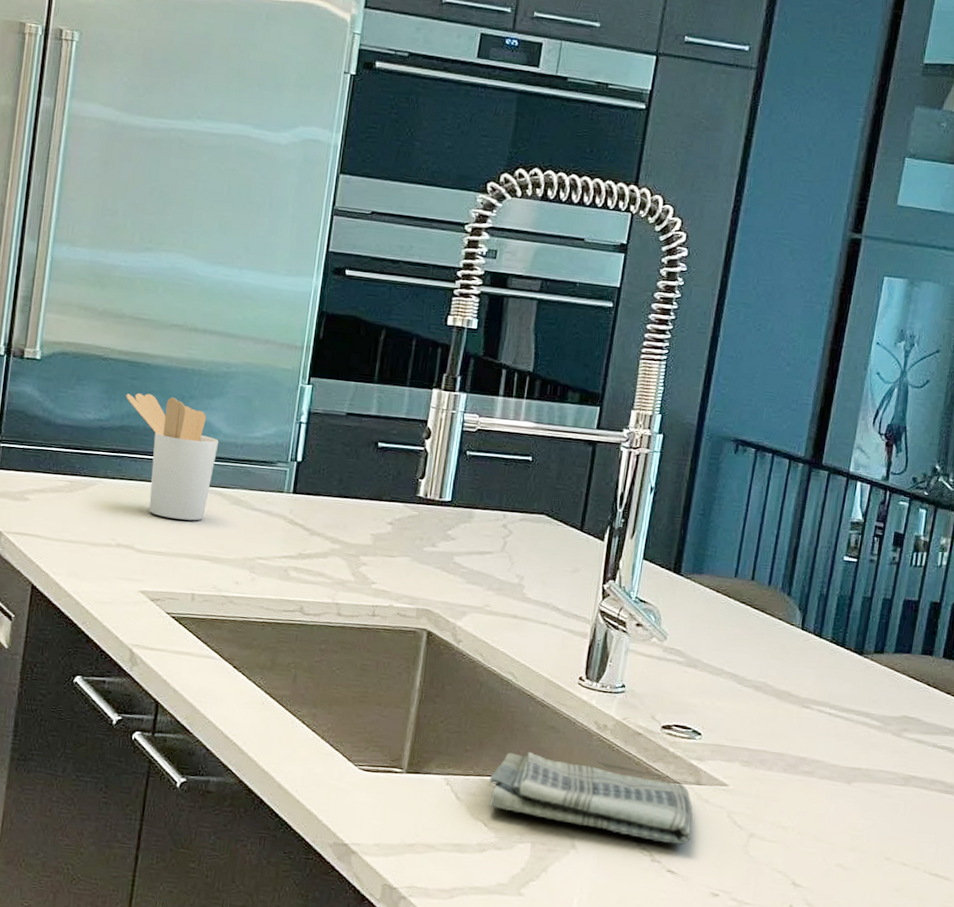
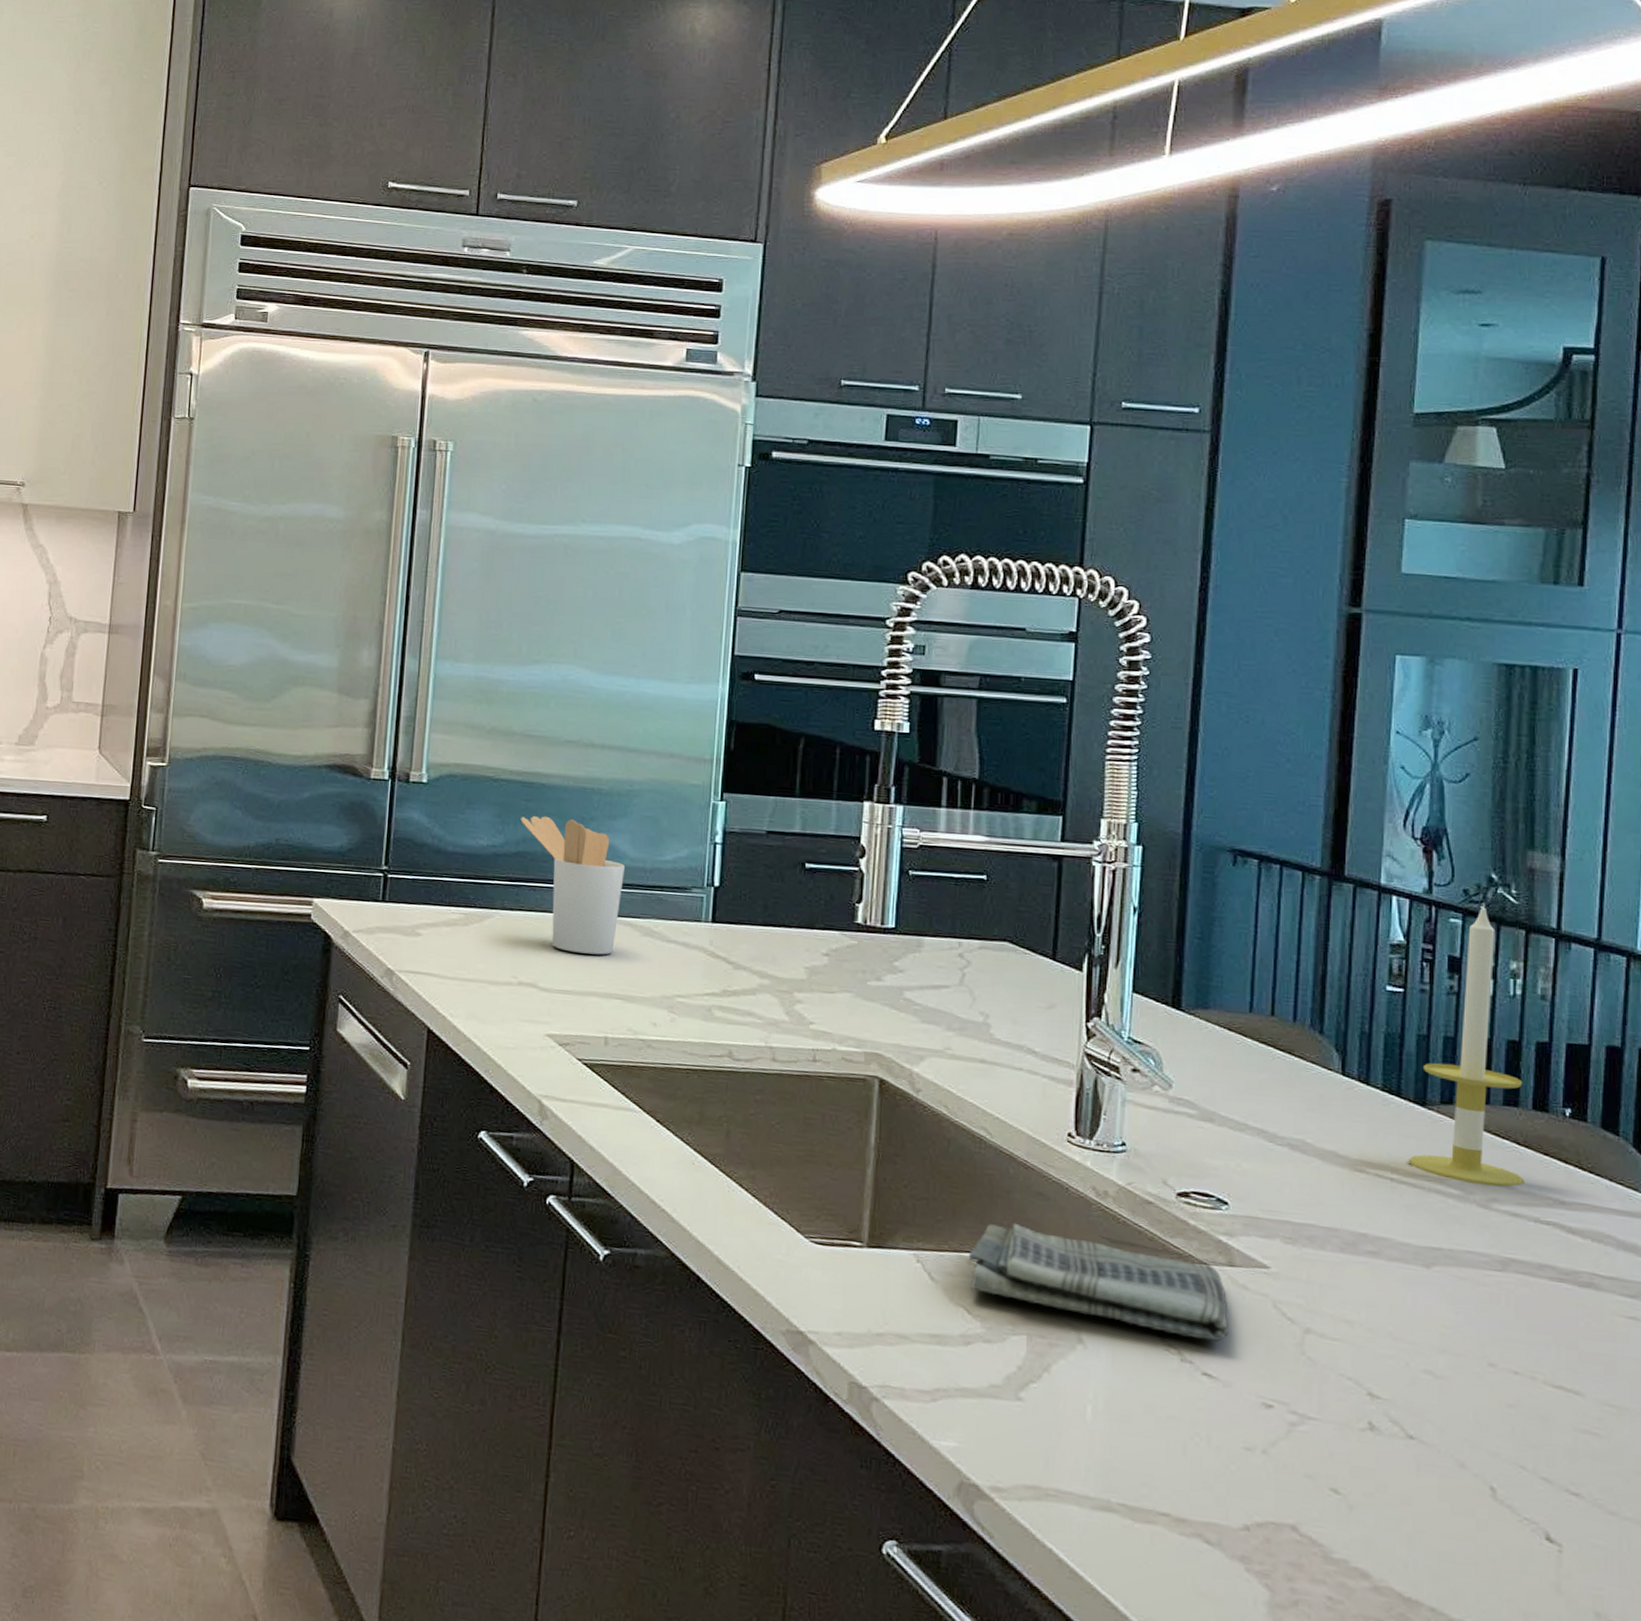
candle: none [843,489,939,720] -> present [1408,902,1524,1187]

